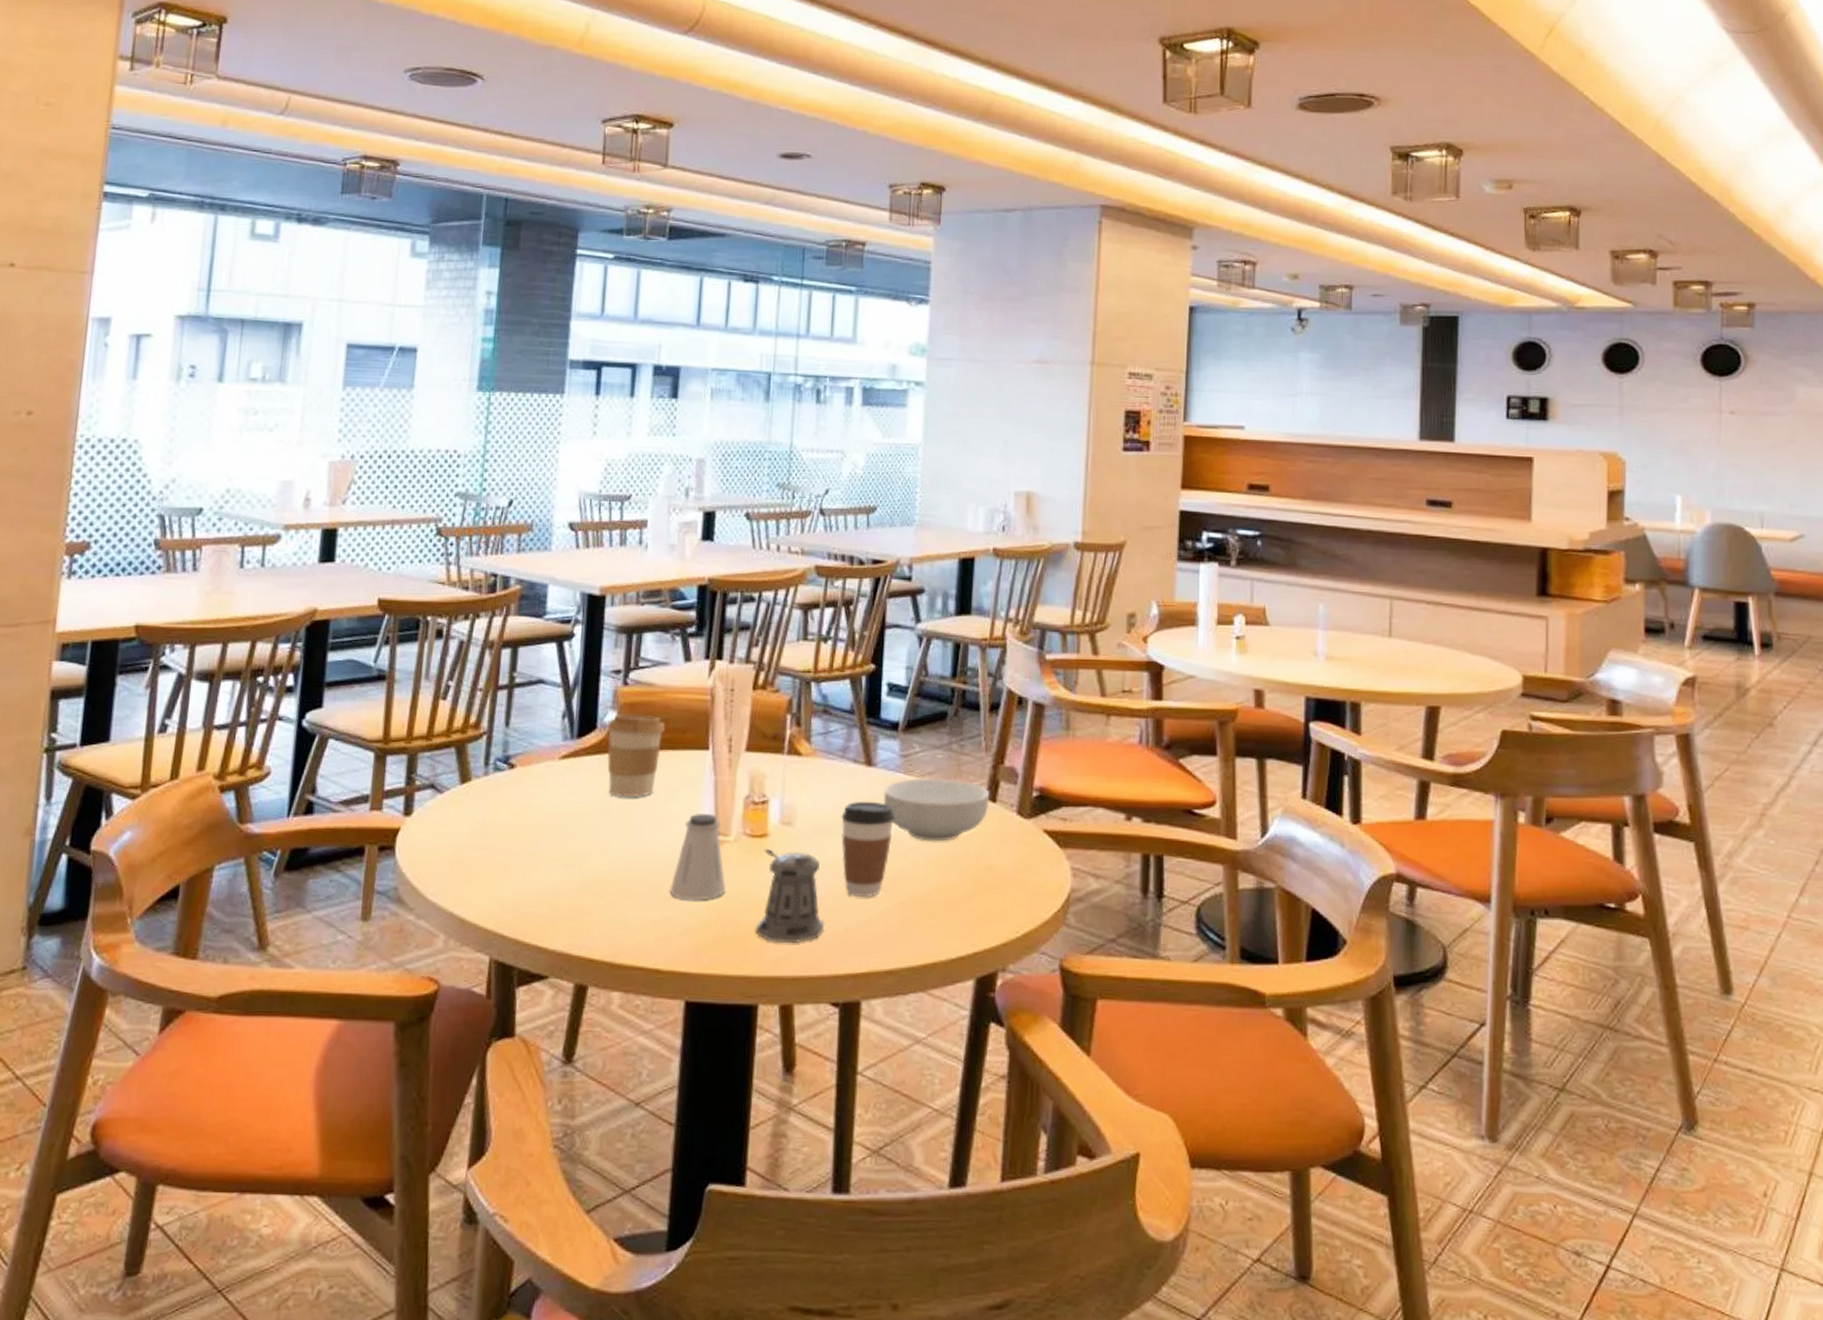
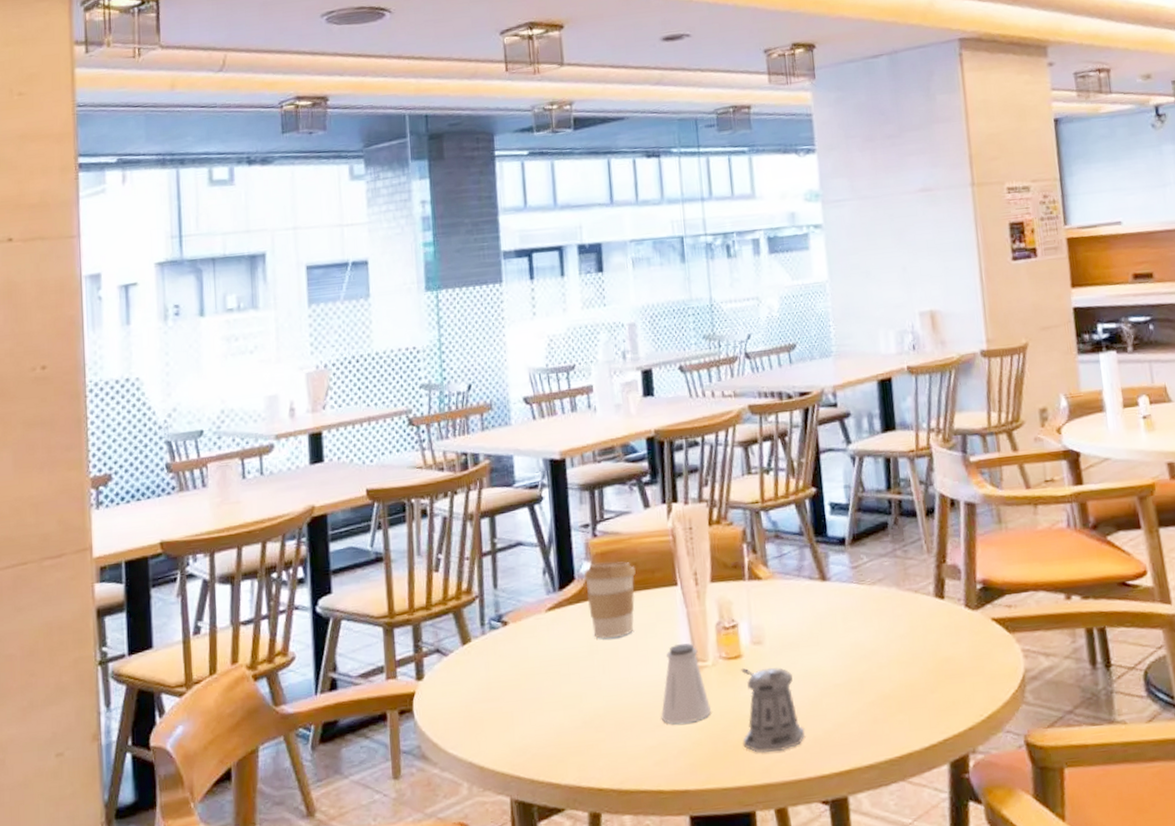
coffee cup: present [841,801,895,898] -> none [805,612,855,702]
cereal bowl: present [883,777,990,842] -> none [840,582,939,643]

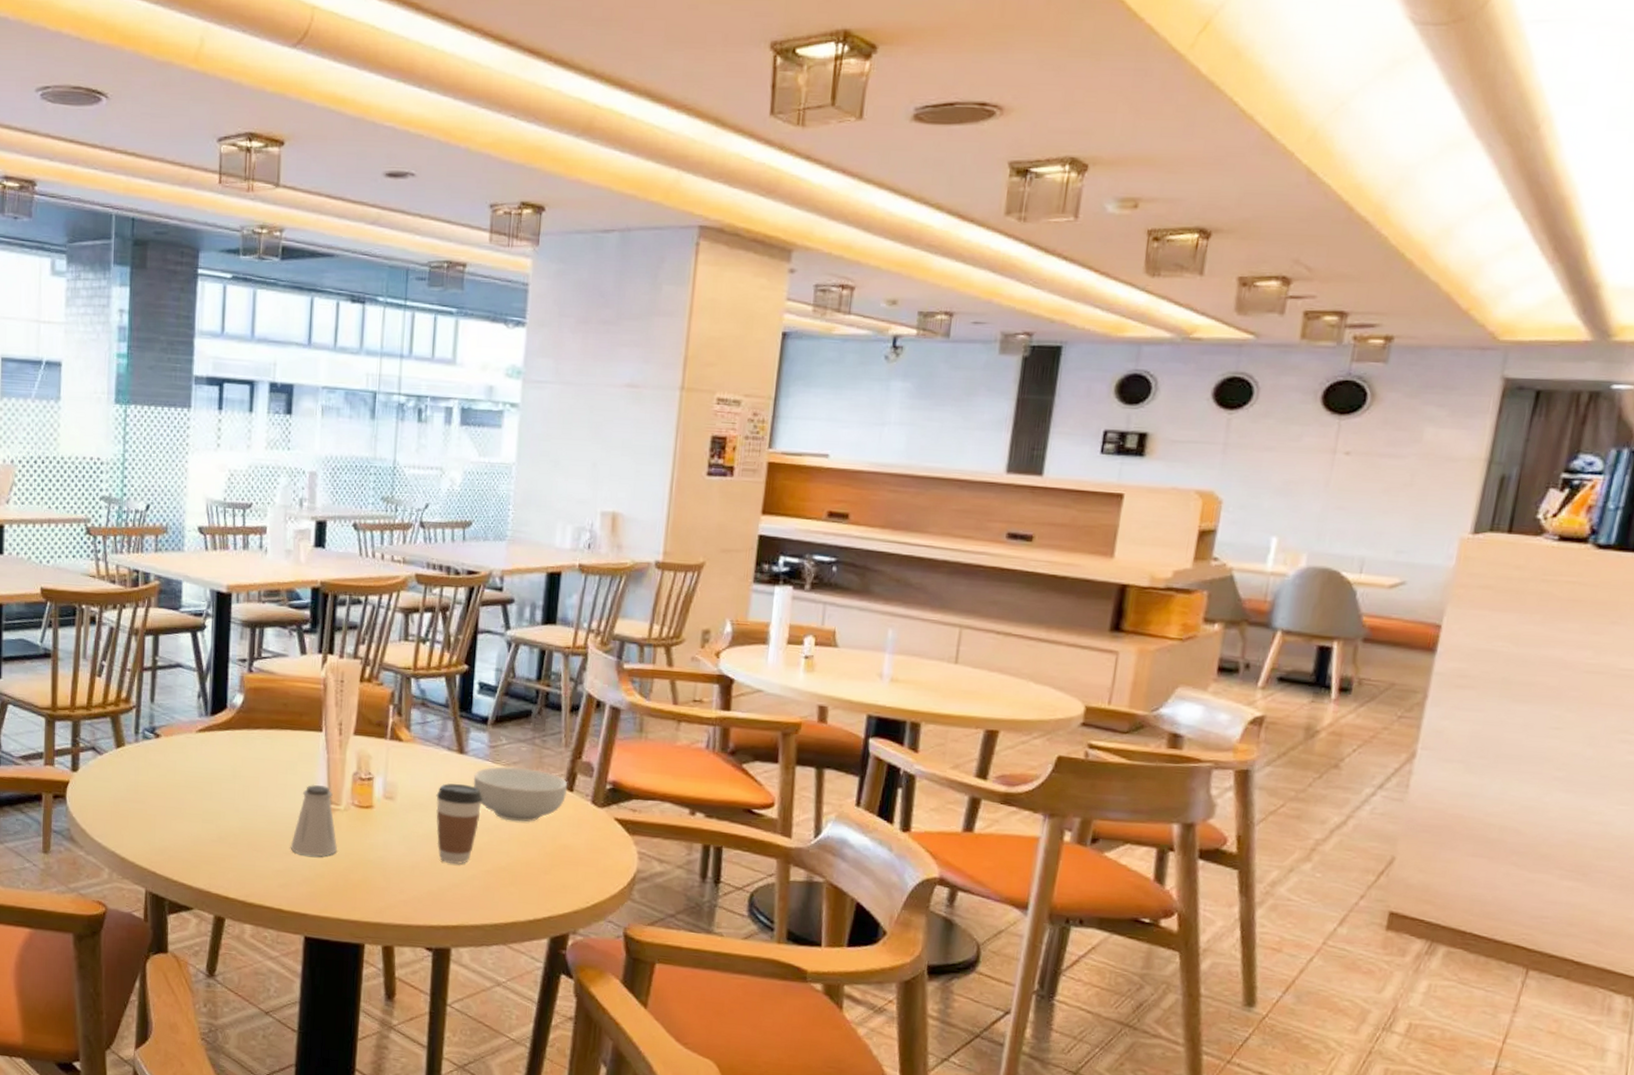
coffee cup: present [584,561,636,639] -> none [235,696,285,769]
pepper shaker: present [741,667,805,753] -> none [362,817,421,897]
coffee cup: none [805,612,855,702] -> present [436,783,483,865]
cereal bowl: none [840,582,939,643] -> present [473,766,568,822]

